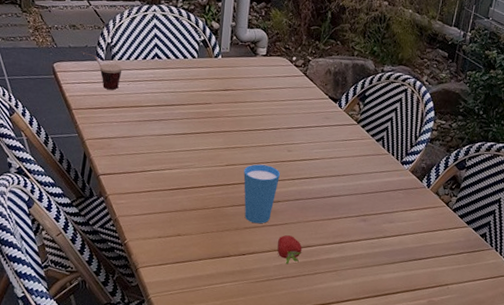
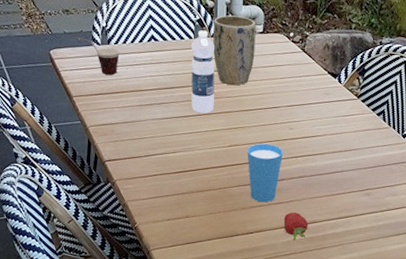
water bottle: none [190,50,217,132] -> present [191,30,215,114]
plant pot: none [215,37,260,106] -> present [213,15,256,86]

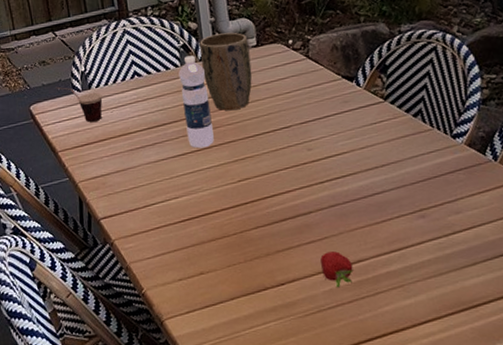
cup: present [247,144,284,203] -> none [261,171,306,244]

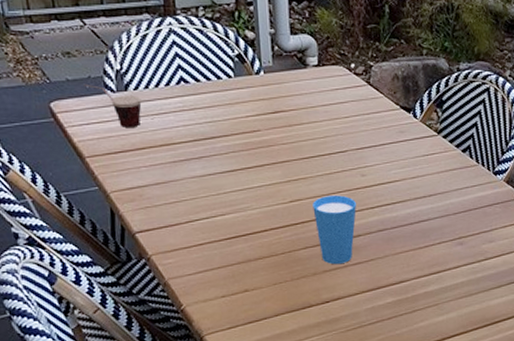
water bottle: present [178,55,214,149] -> none [231,67,267,166]
plant pot: present [199,32,252,111] -> none [257,48,311,130]
cup: none [261,171,306,244] -> present [313,195,357,265]
fruit: present [320,251,355,288] -> none [365,273,396,306]

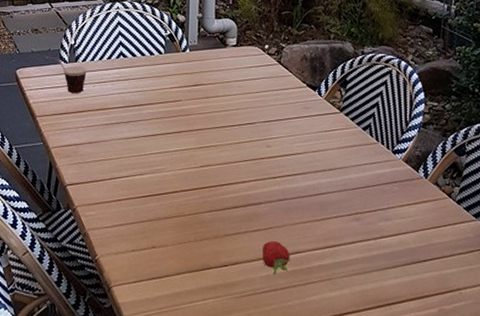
cup: present [313,195,357,265] -> none [220,163,261,230]
fruit: none [365,273,396,306] -> present [263,241,291,275]

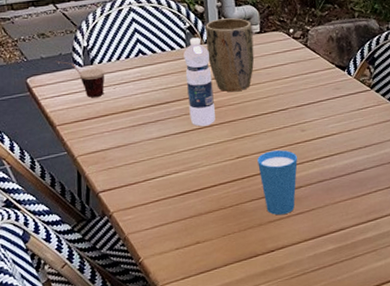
water bottle: none [160,45,186,132] -> present [183,37,215,127]
plant pot: none [184,29,229,101] -> present [205,18,255,92]
cup: none [220,163,261,230] -> present [257,150,298,216]
fruit: present [263,241,291,275] -> none [307,221,336,253]

